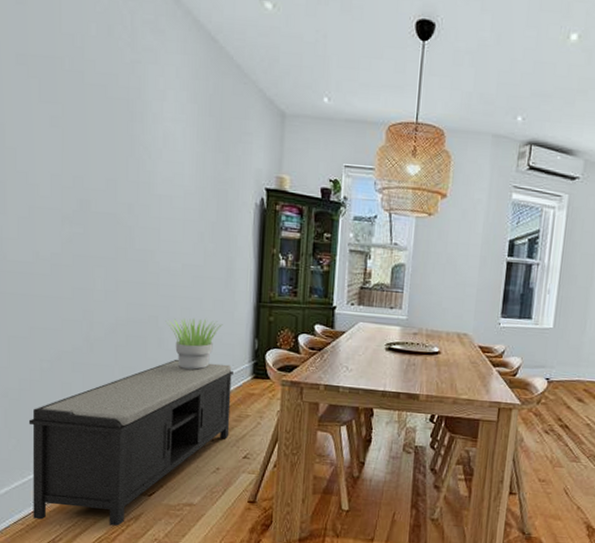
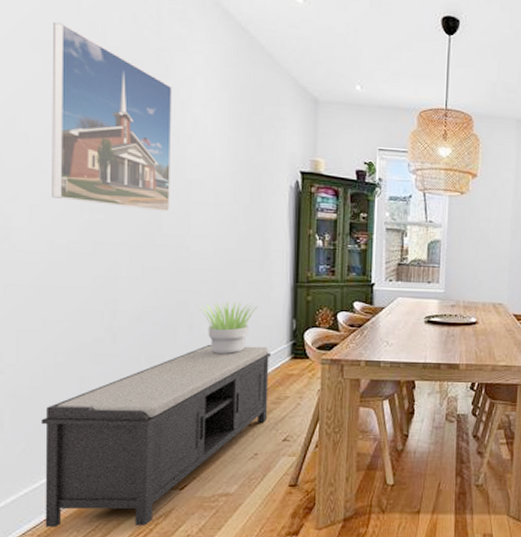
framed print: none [36,35,145,227] -> present [52,21,173,211]

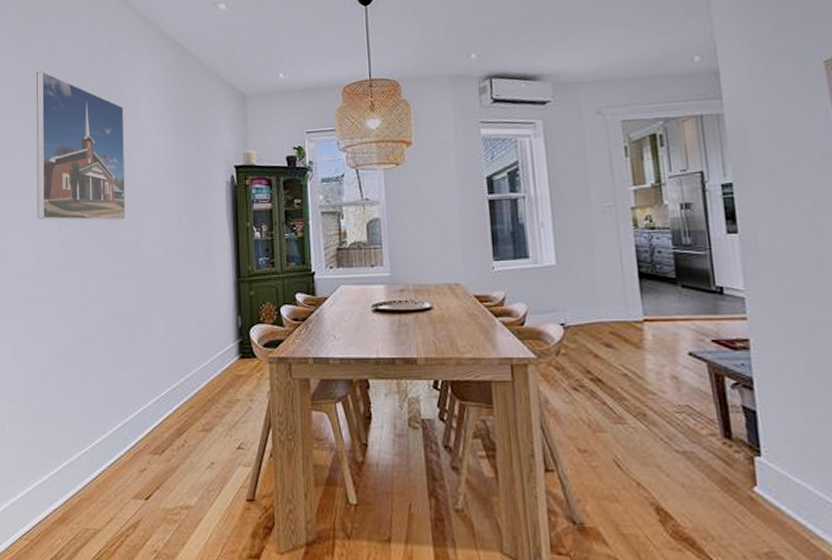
bench: present [40,344,271,528] -> none [32,346,221,537]
potted plant: present [196,301,259,354] -> none [151,301,206,355]

